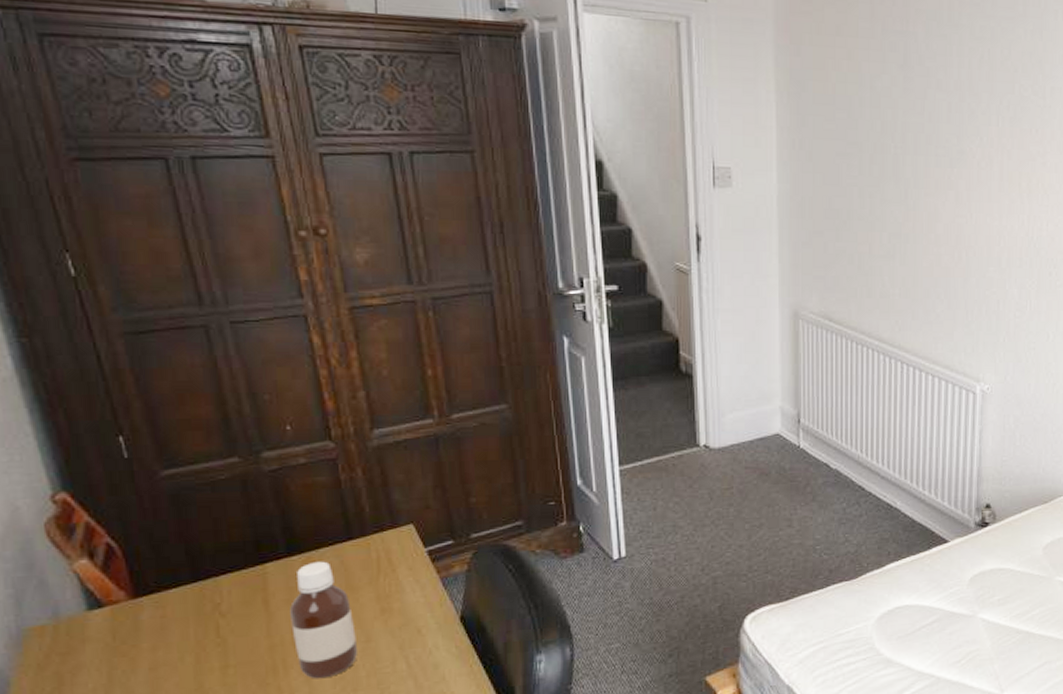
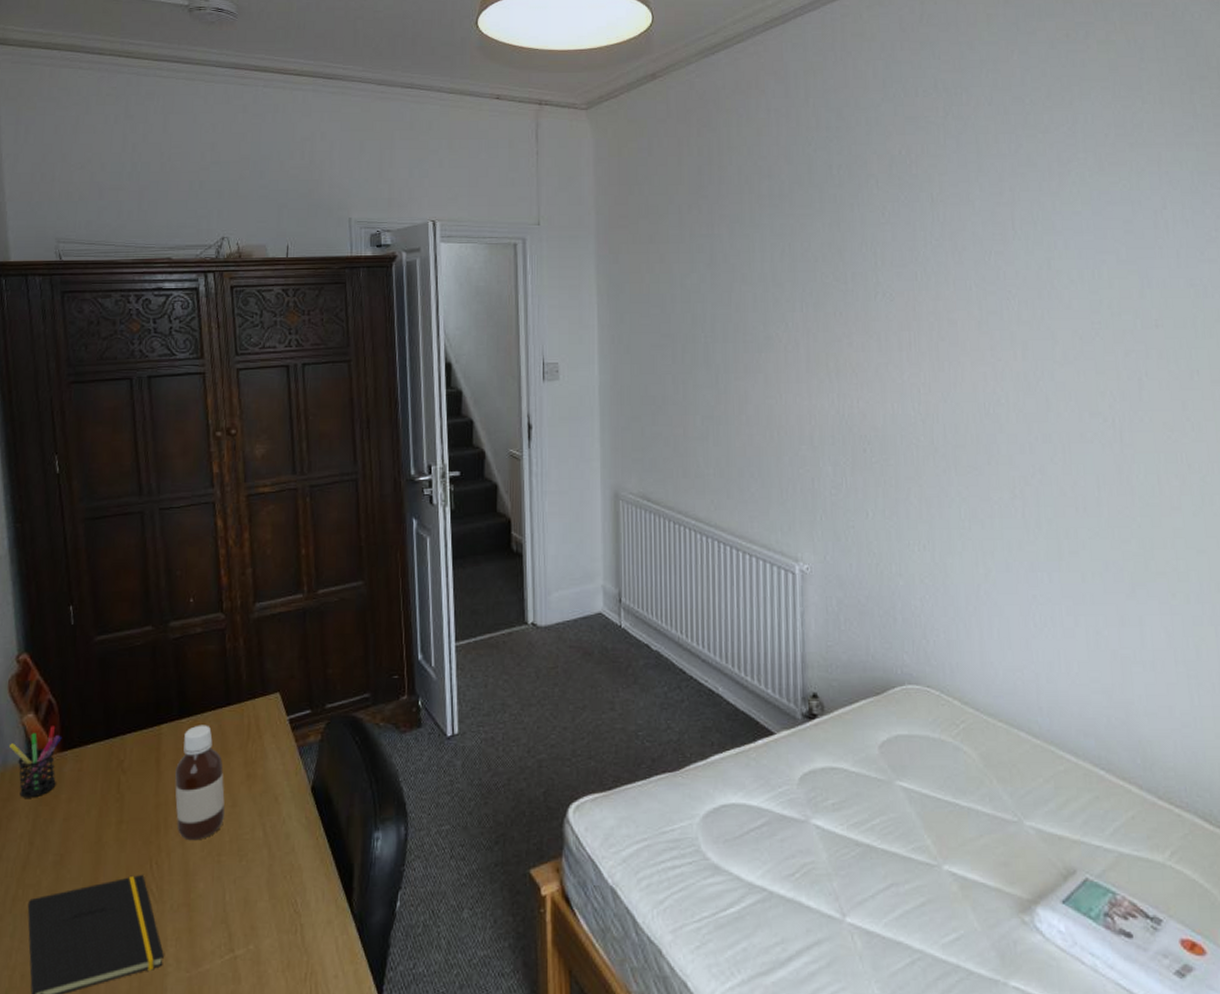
pen holder: none [58,571,133,651] -> present [8,726,62,798]

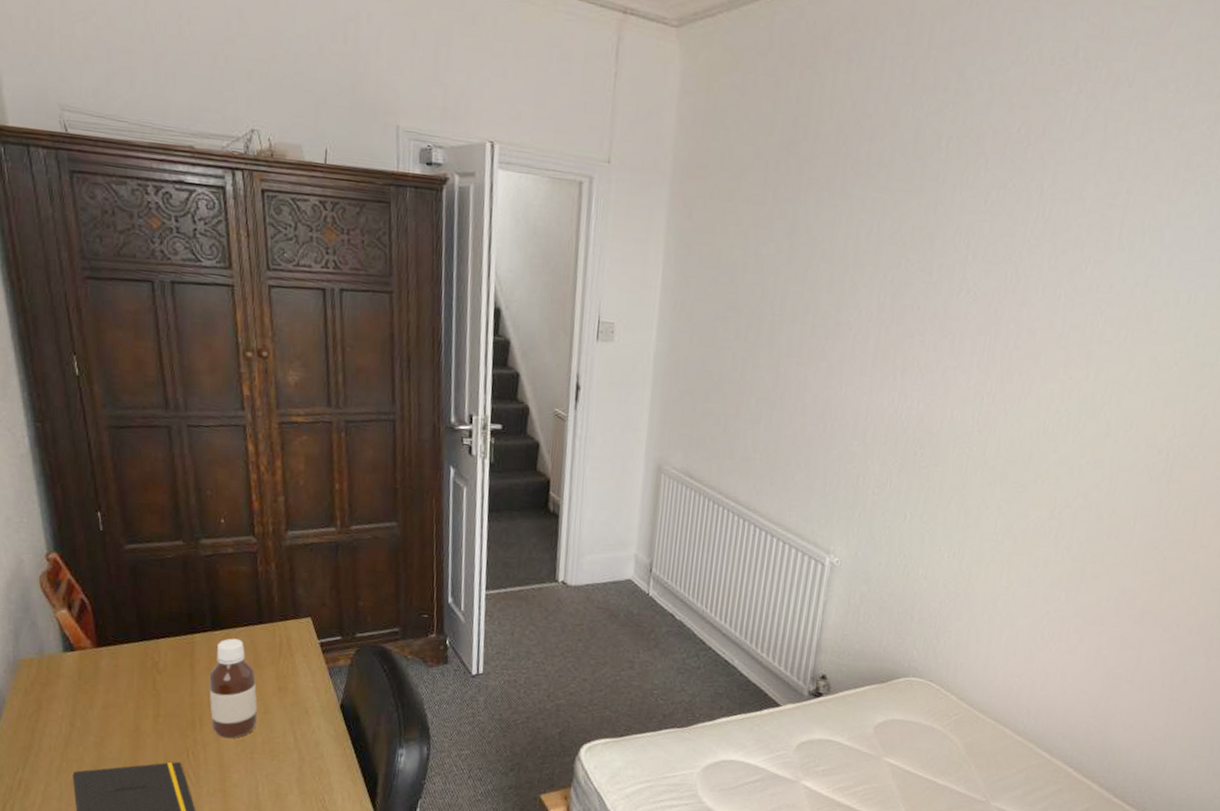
pen holder: present [8,726,62,798] -> none [44,623,97,686]

